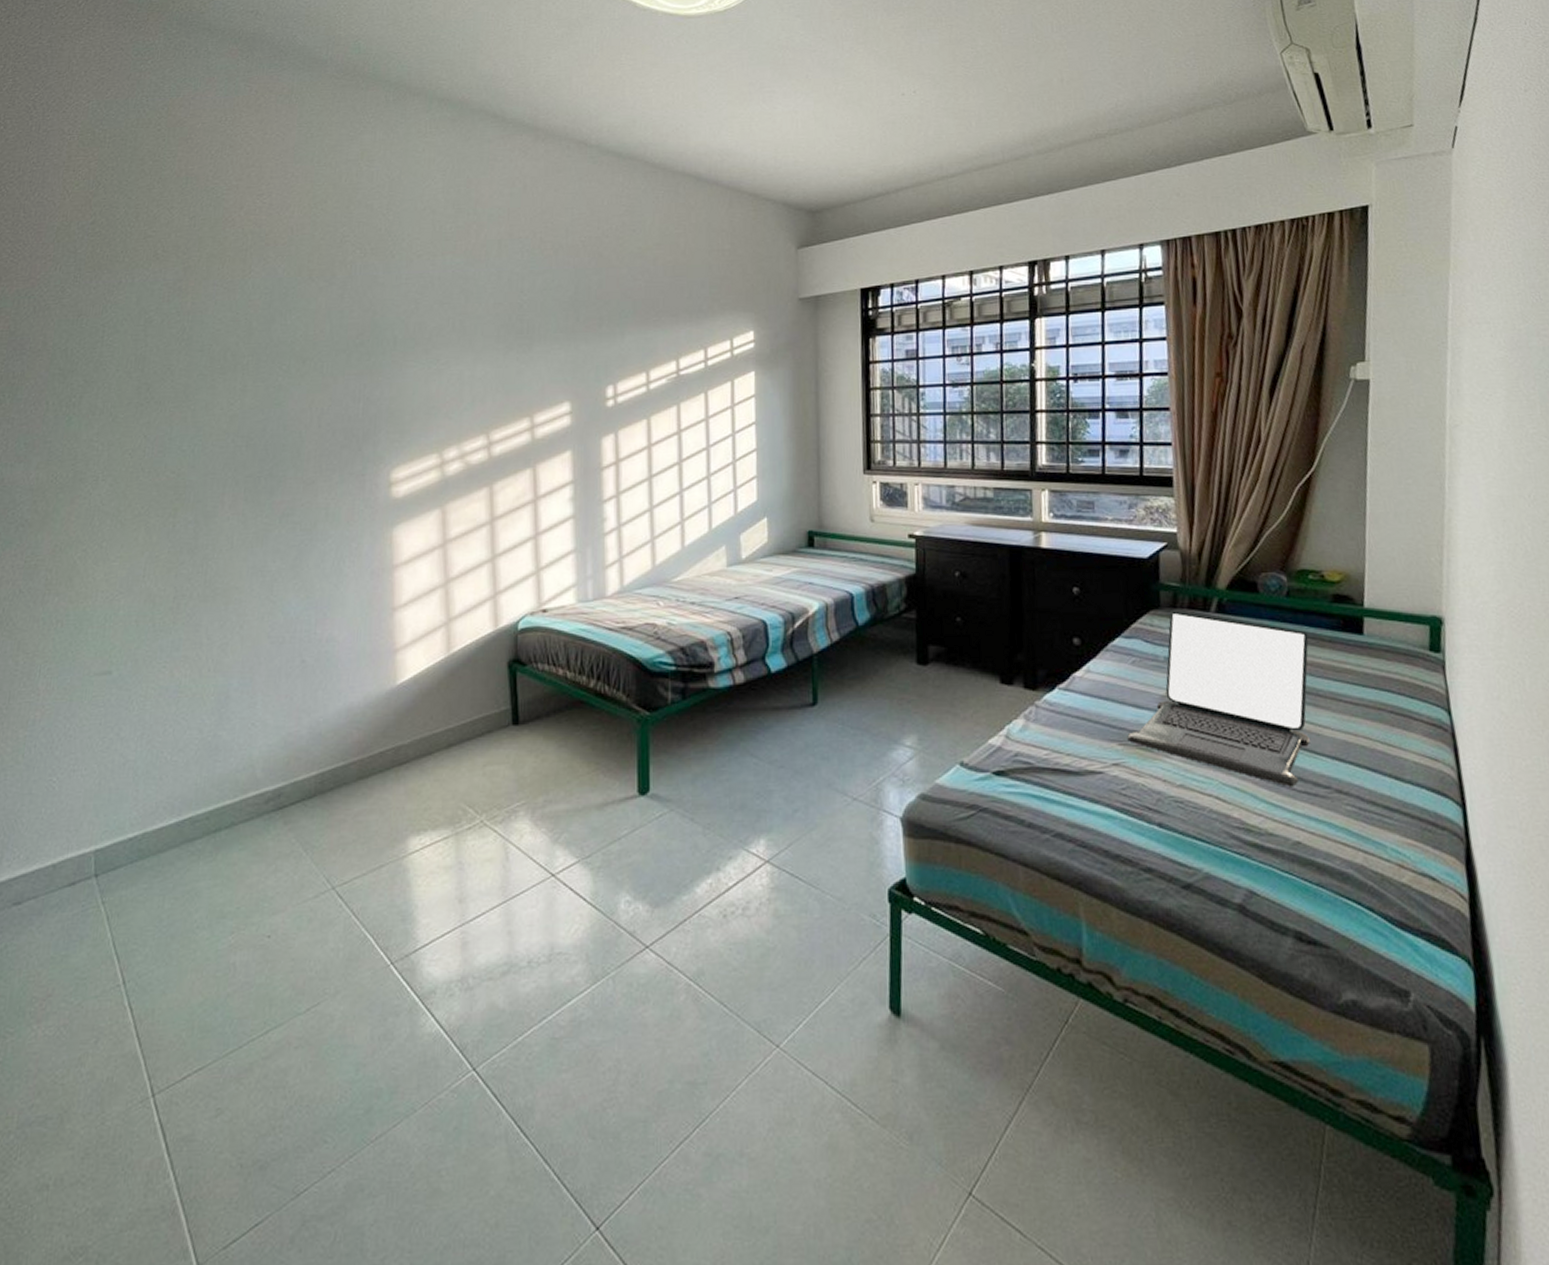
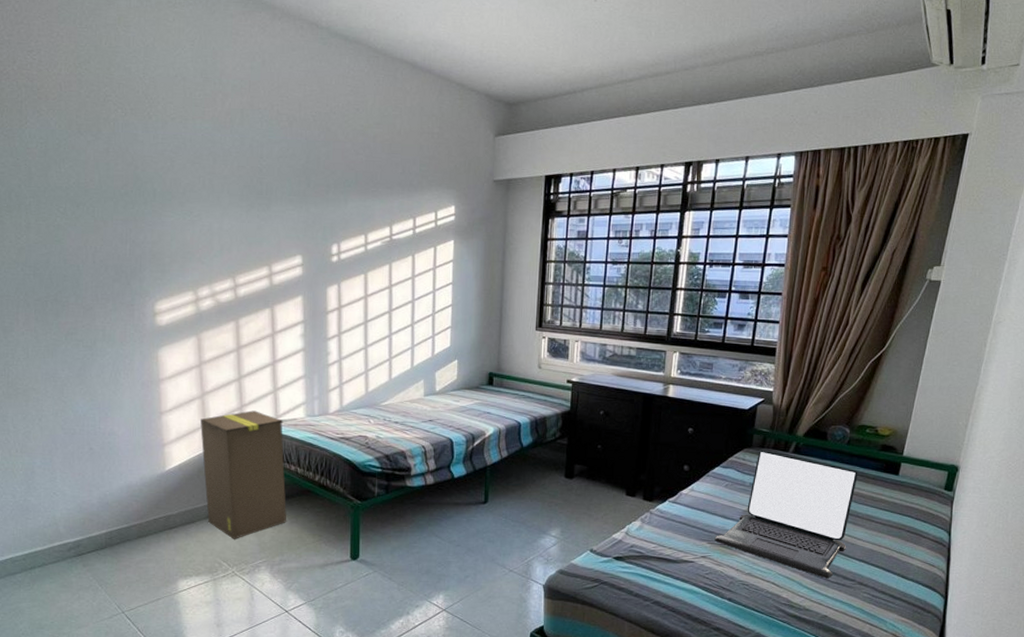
cardboard box: none [443,598,552,775] -> present [200,410,286,539]

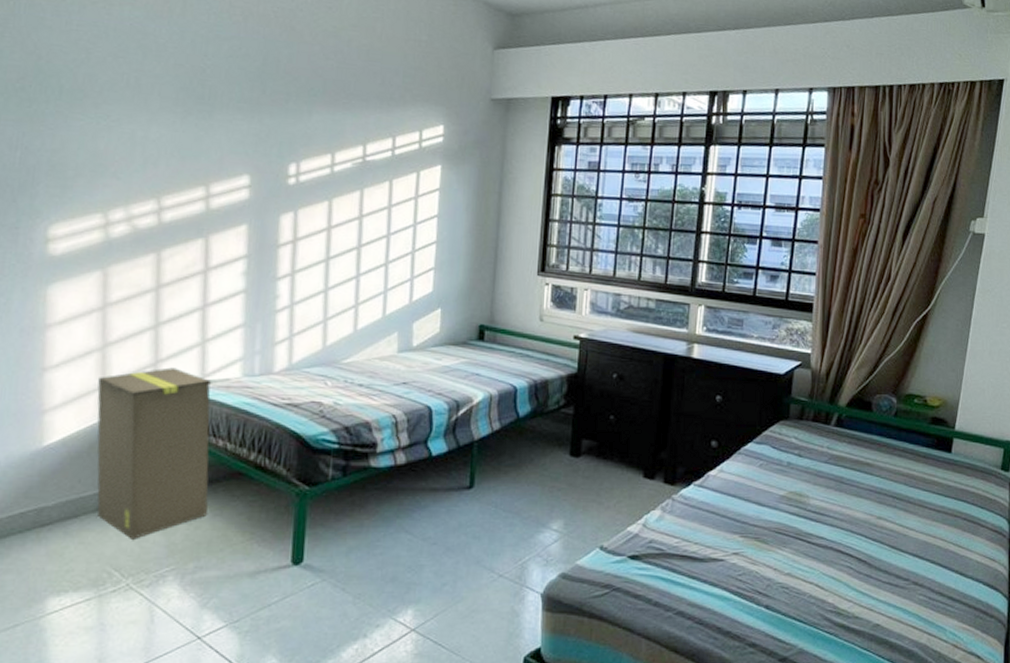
laptop: present [714,450,858,579] -> none [748,422,907,579]

